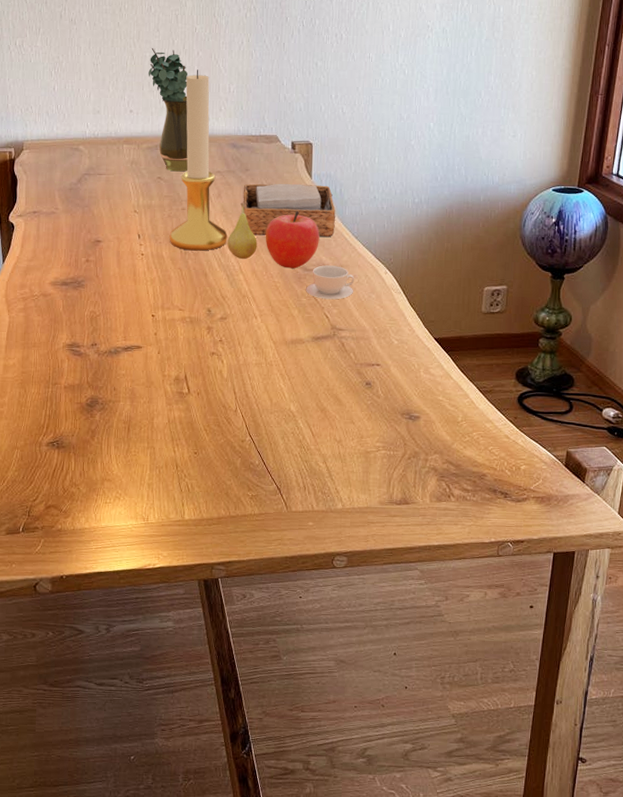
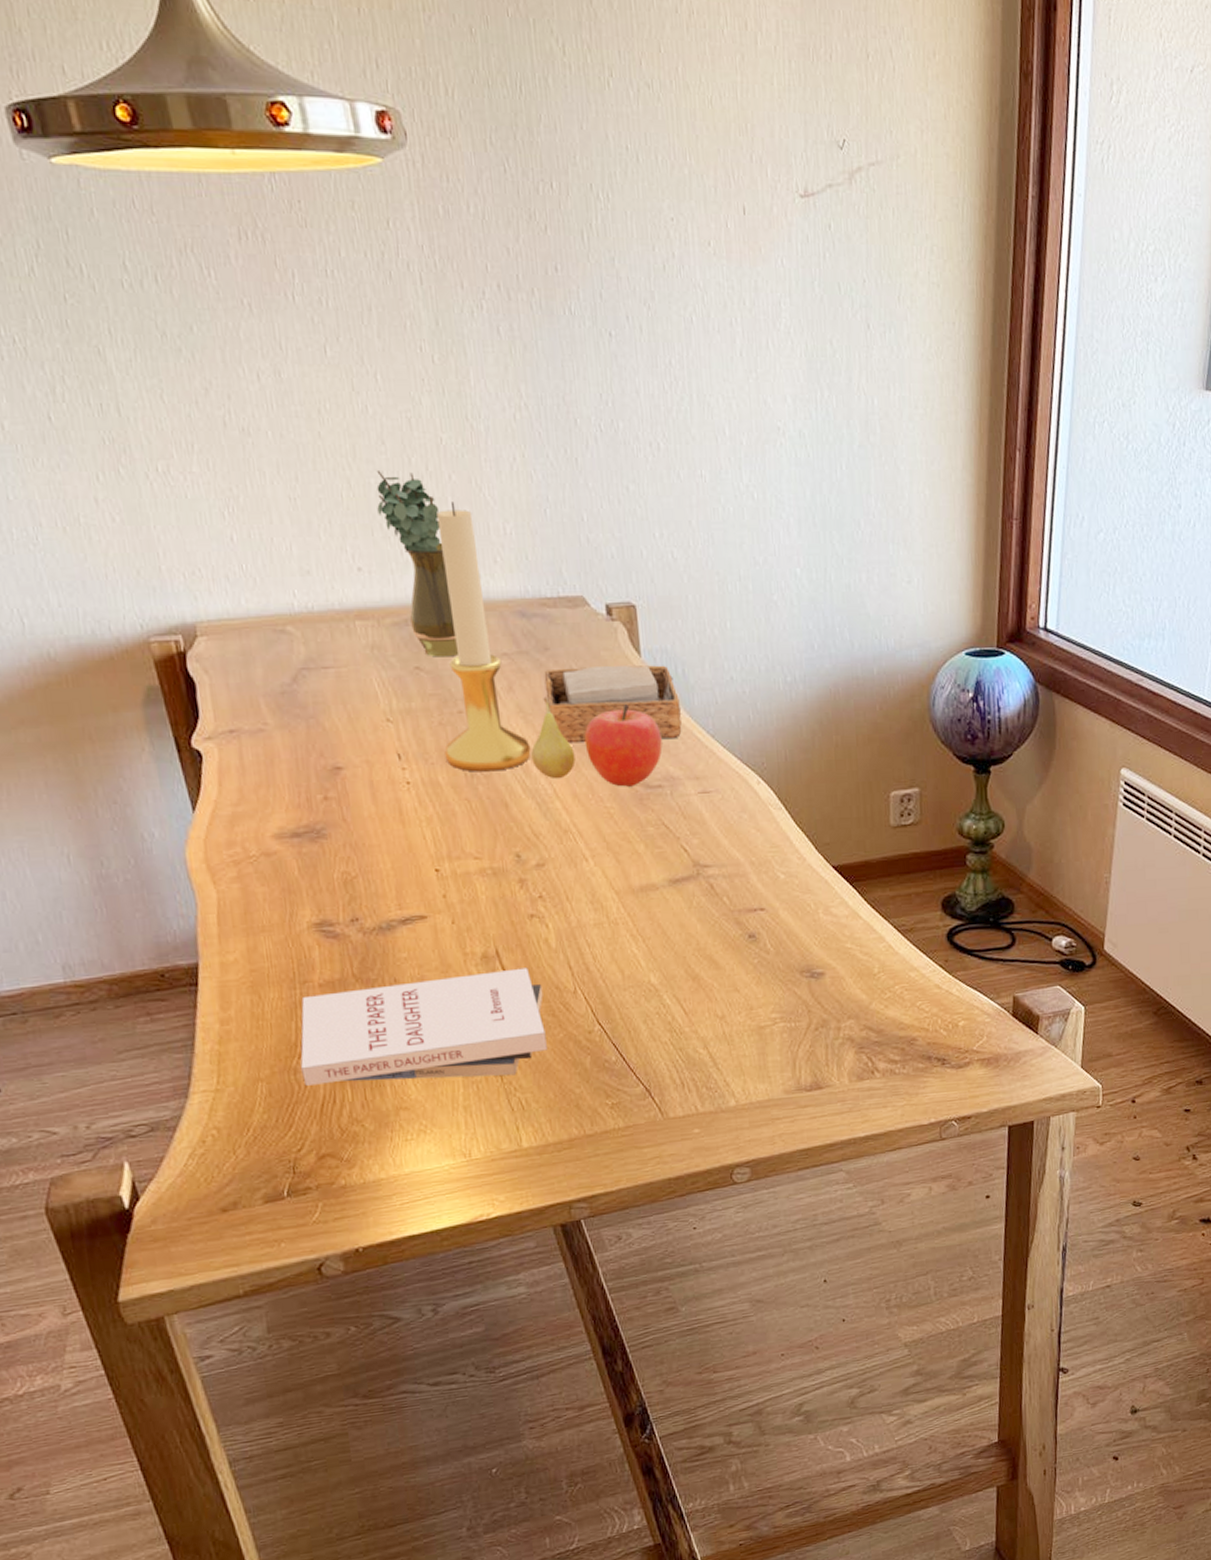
books: none [44,389,214,466] -> present [300,967,547,1086]
teacup: present [306,265,355,300] -> none [652,778,719,826]

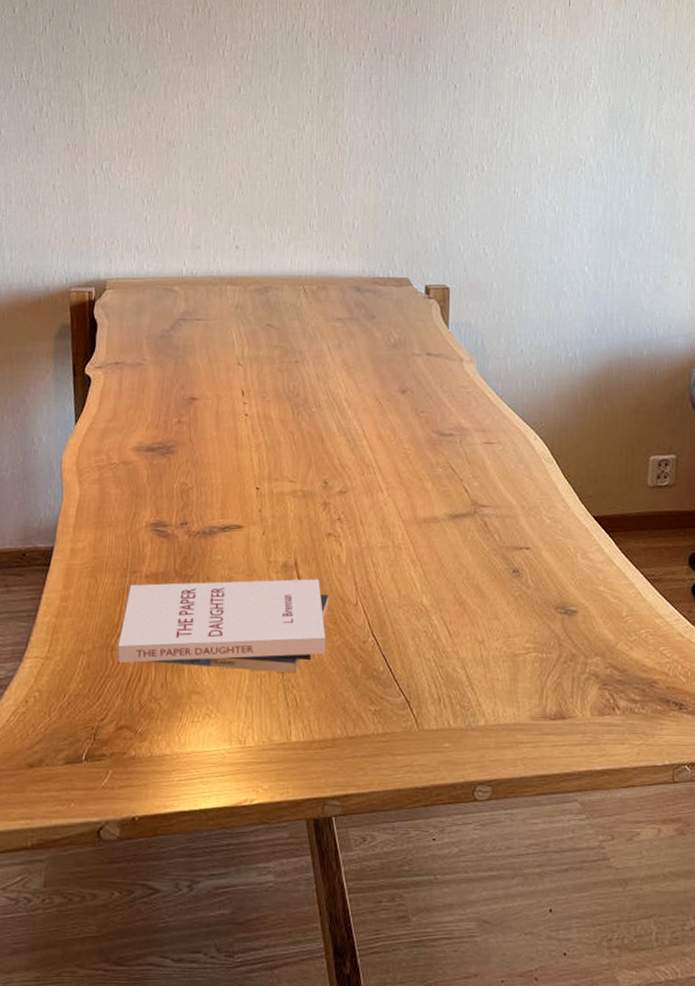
vase: present [376,469,460,658] -> none [258,175,306,318]
candle holder: present [437,502,531,772] -> none [279,201,349,412]
fruit: present [531,696,576,778] -> none [348,354,384,421]
napkin holder: present [544,665,682,744] -> none [367,333,476,396]
fruit: present [584,703,663,787] -> none [393,364,458,433]

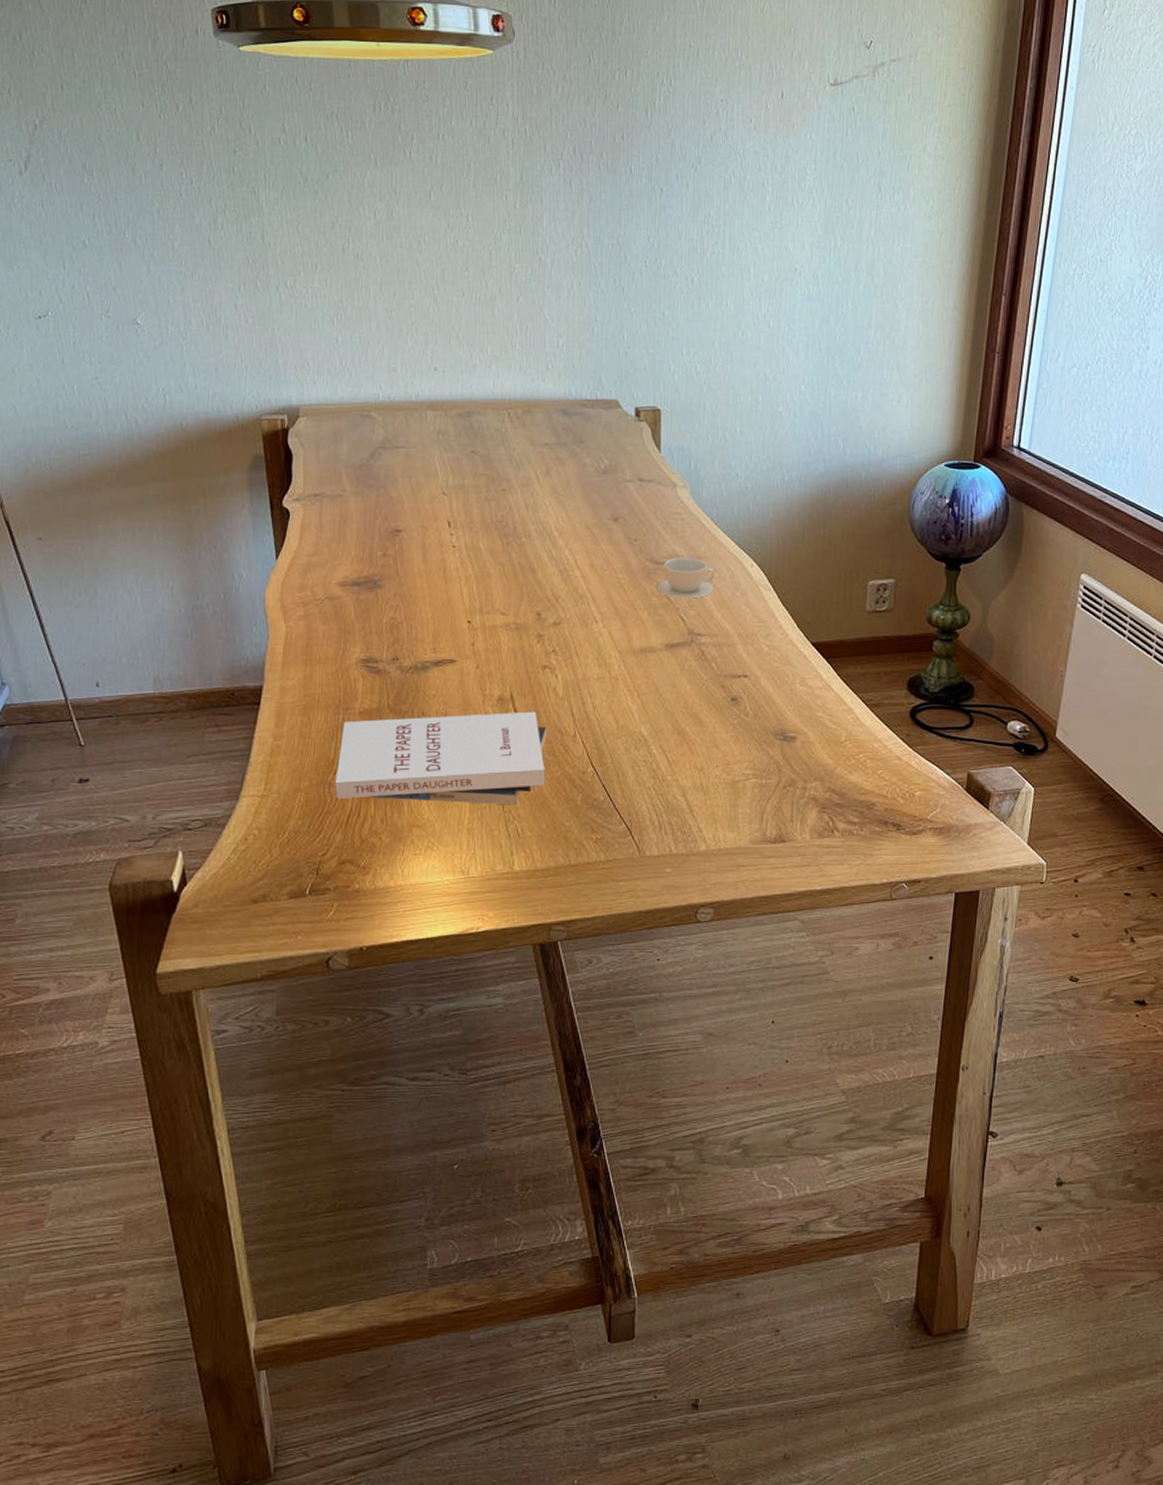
teacup: none [442,429,499,470] -> present [657,557,715,599]

